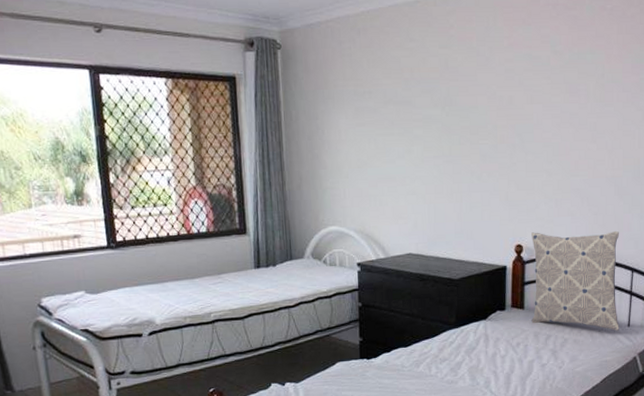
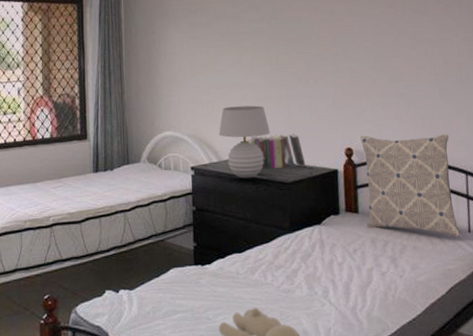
table lamp: none [386,199,441,275] -> present [218,105,271,178]
books: none [415,229,475,266] -> present [247,133,306,169]

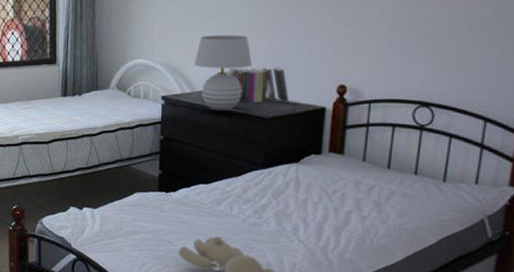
pillow: present [360,134,460,238] -> none [352,72,471,189]

